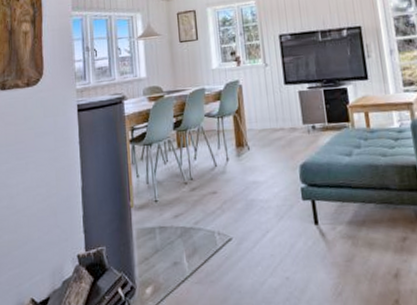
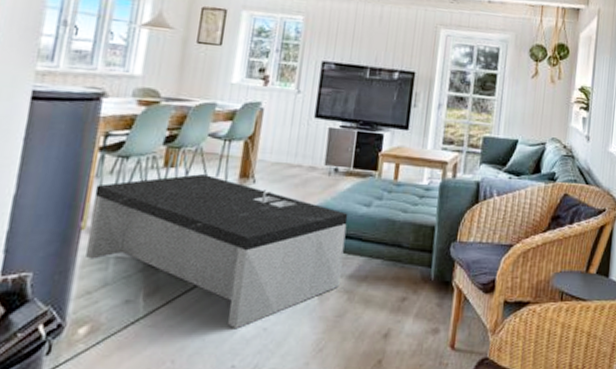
coffee table: none [134,149,342,280] -> present [84,174,348,330]

